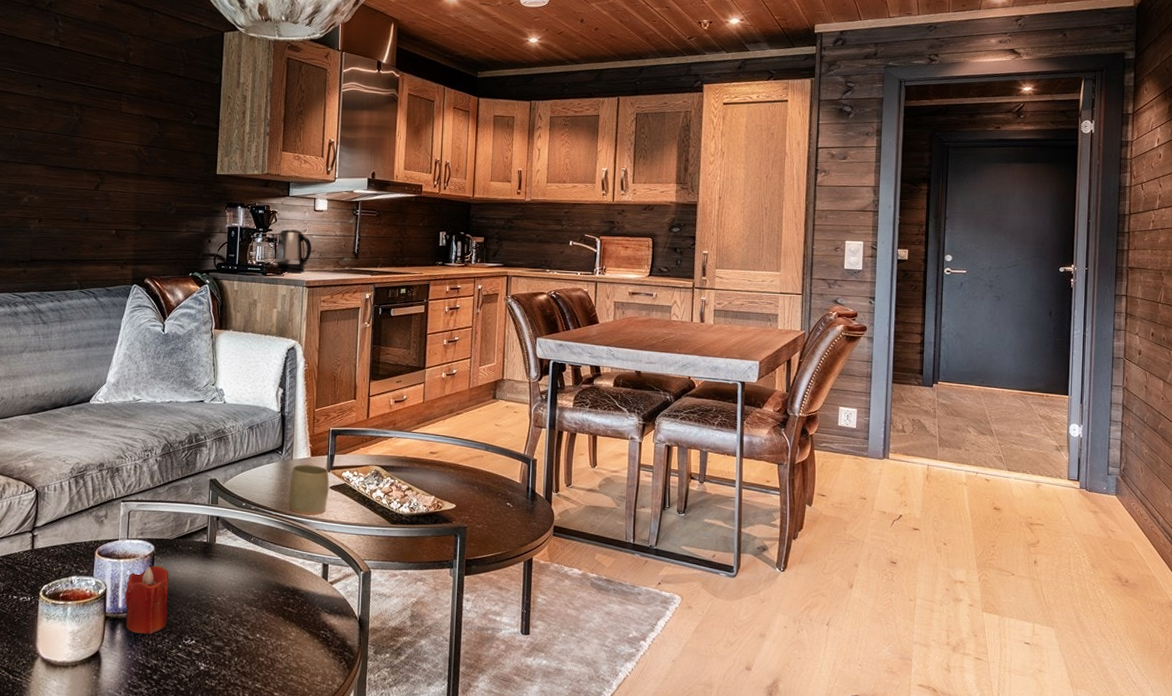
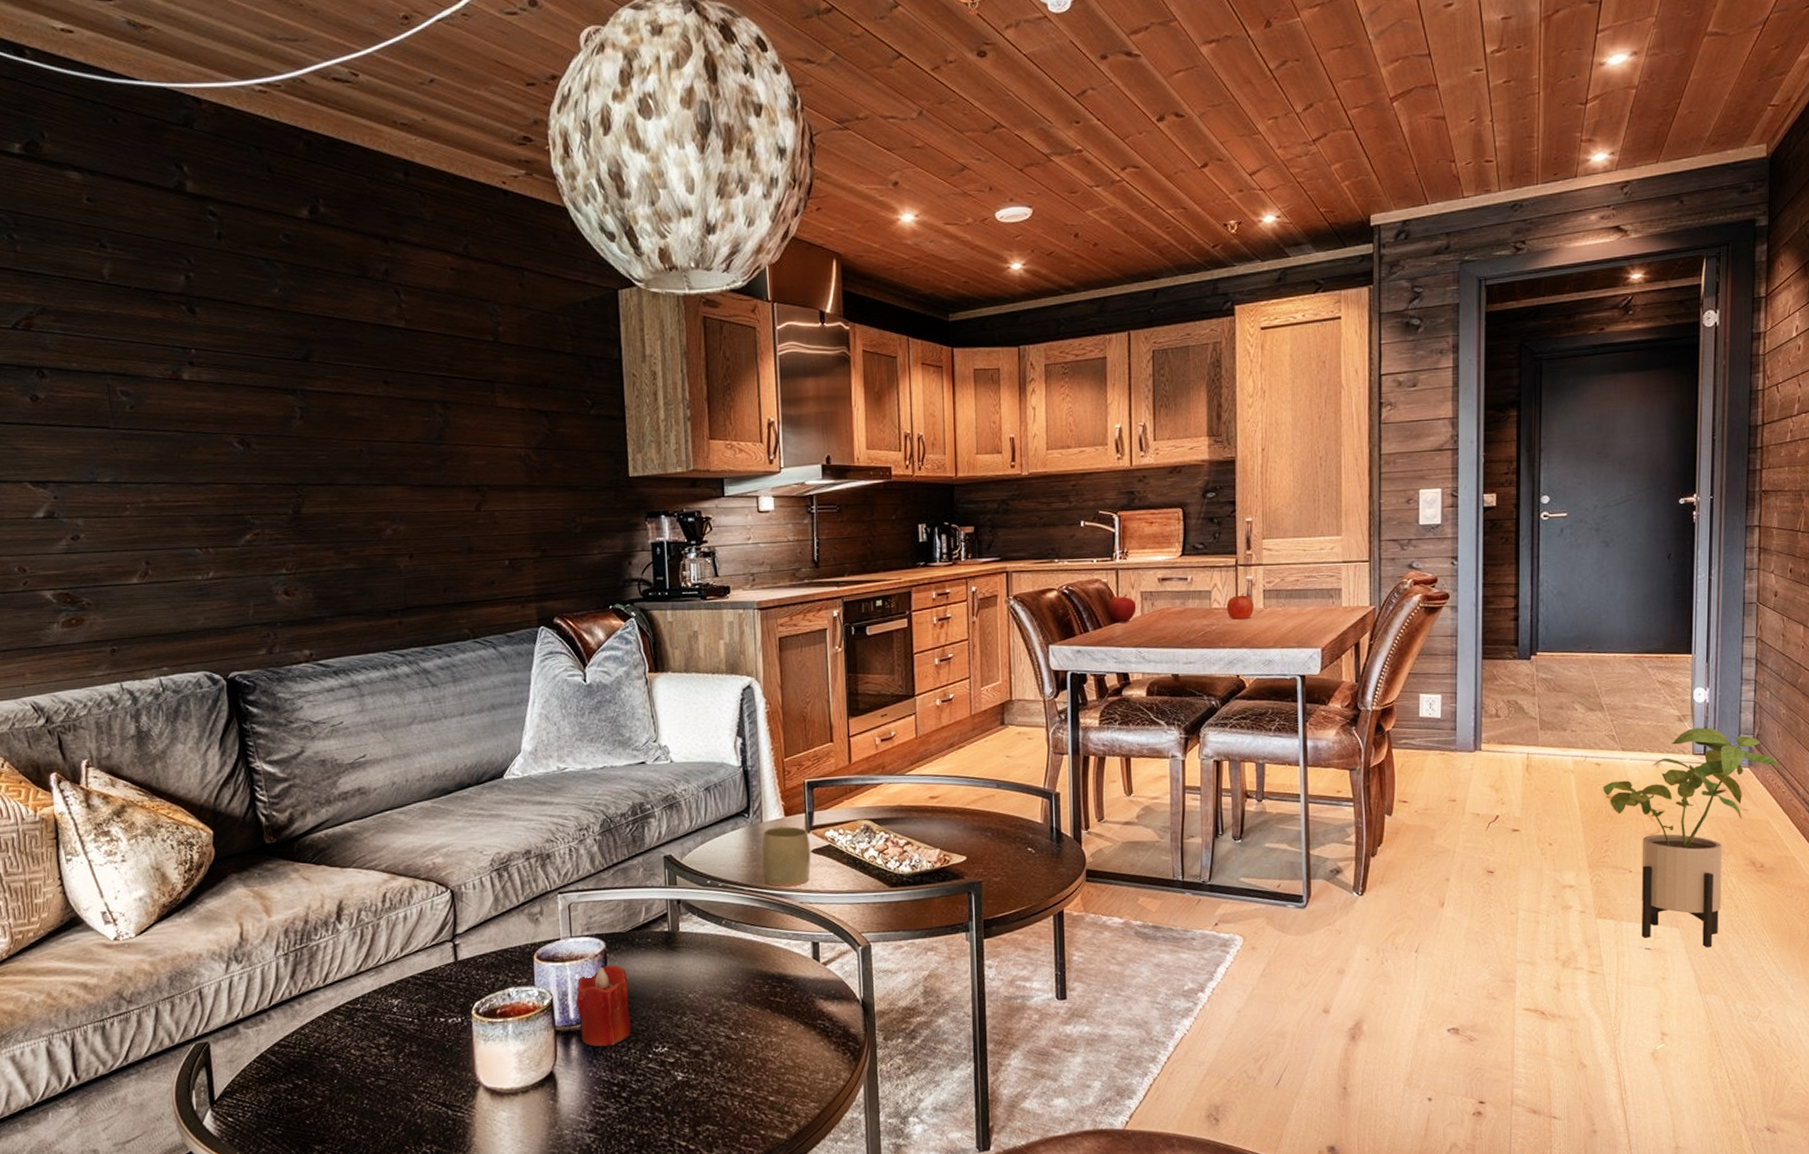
kettle: present [274,229,312,273] -> none [715,538,760,594]
fruit: none [586,302,610,326] -> present [1107,594,1137,623]
fruit: none [683,310,706,333] -> present [1226,592,1254,620]
house plant: none [991,457,1143,648] -> present [1603,727,1780,948]

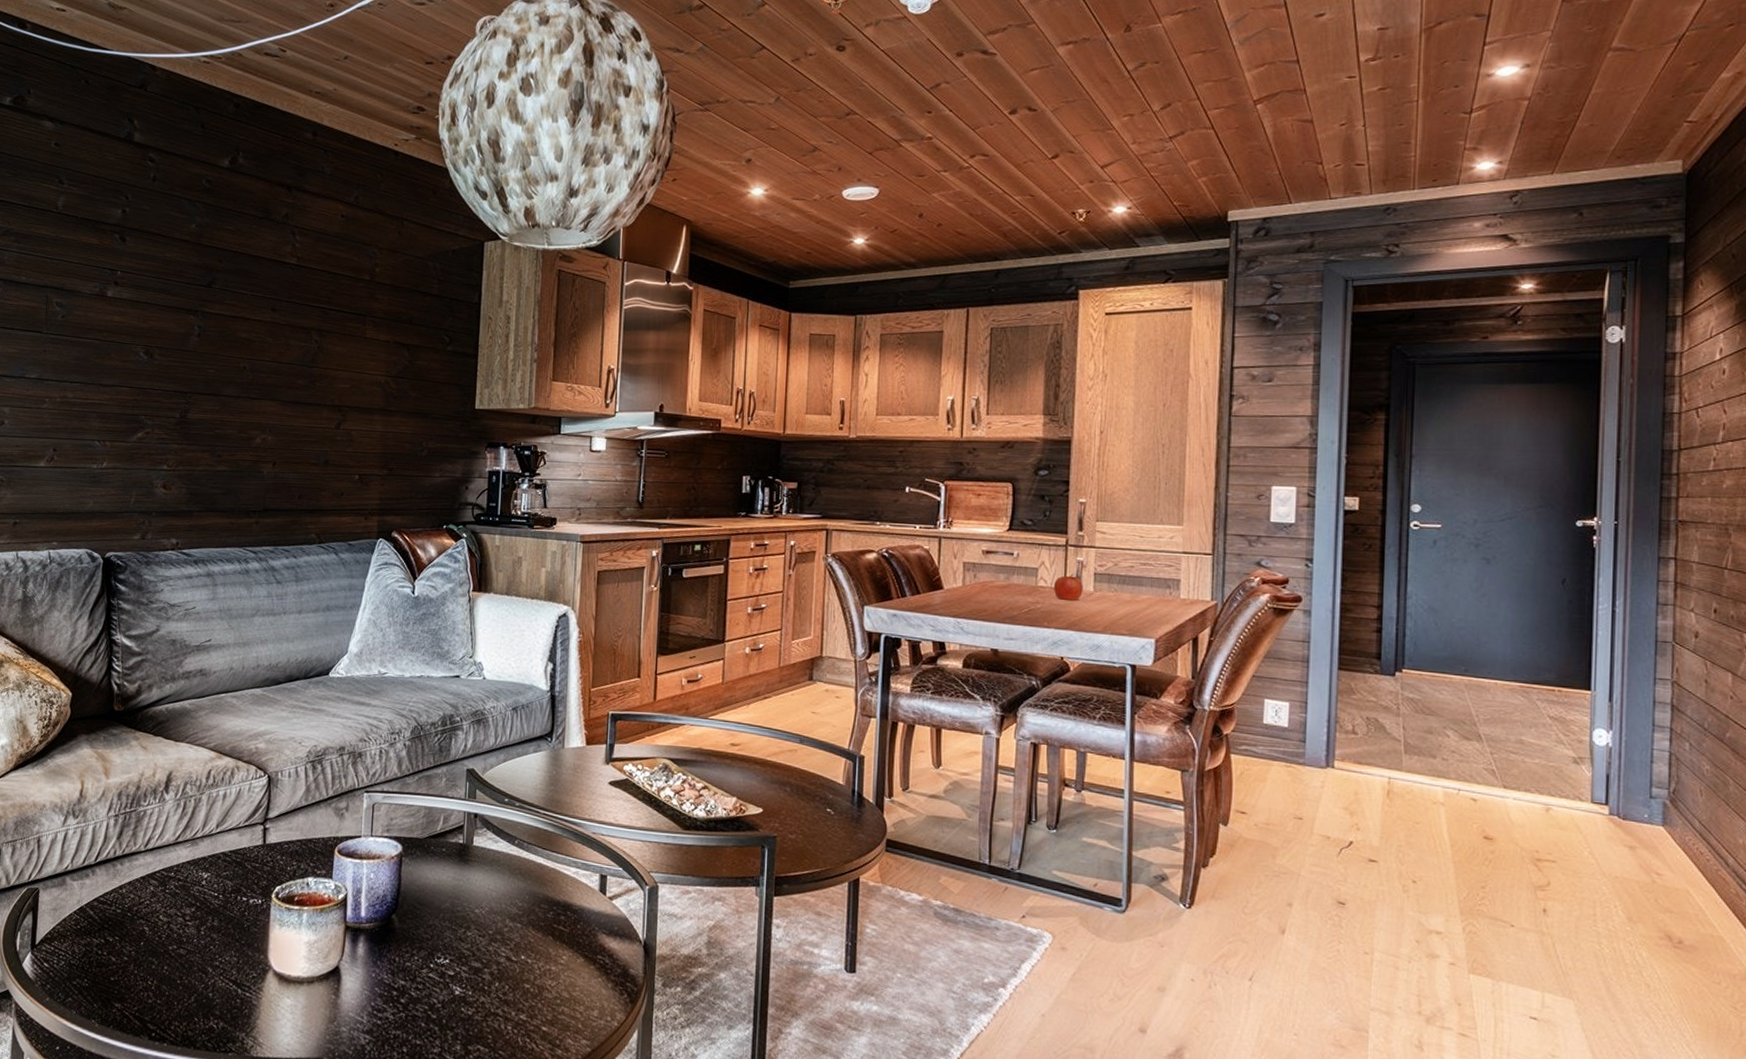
candle: present [576,964,631,1047] -> none [368,868,419,950]
mug: present [760,826,811,887] -> none [559,754,608,816]
fruit: present [1107,594,1137,623] -> none [927,563,958,592]
house plant: present [1603,727,1780,948] -> none [1479,773,1703,1029]

